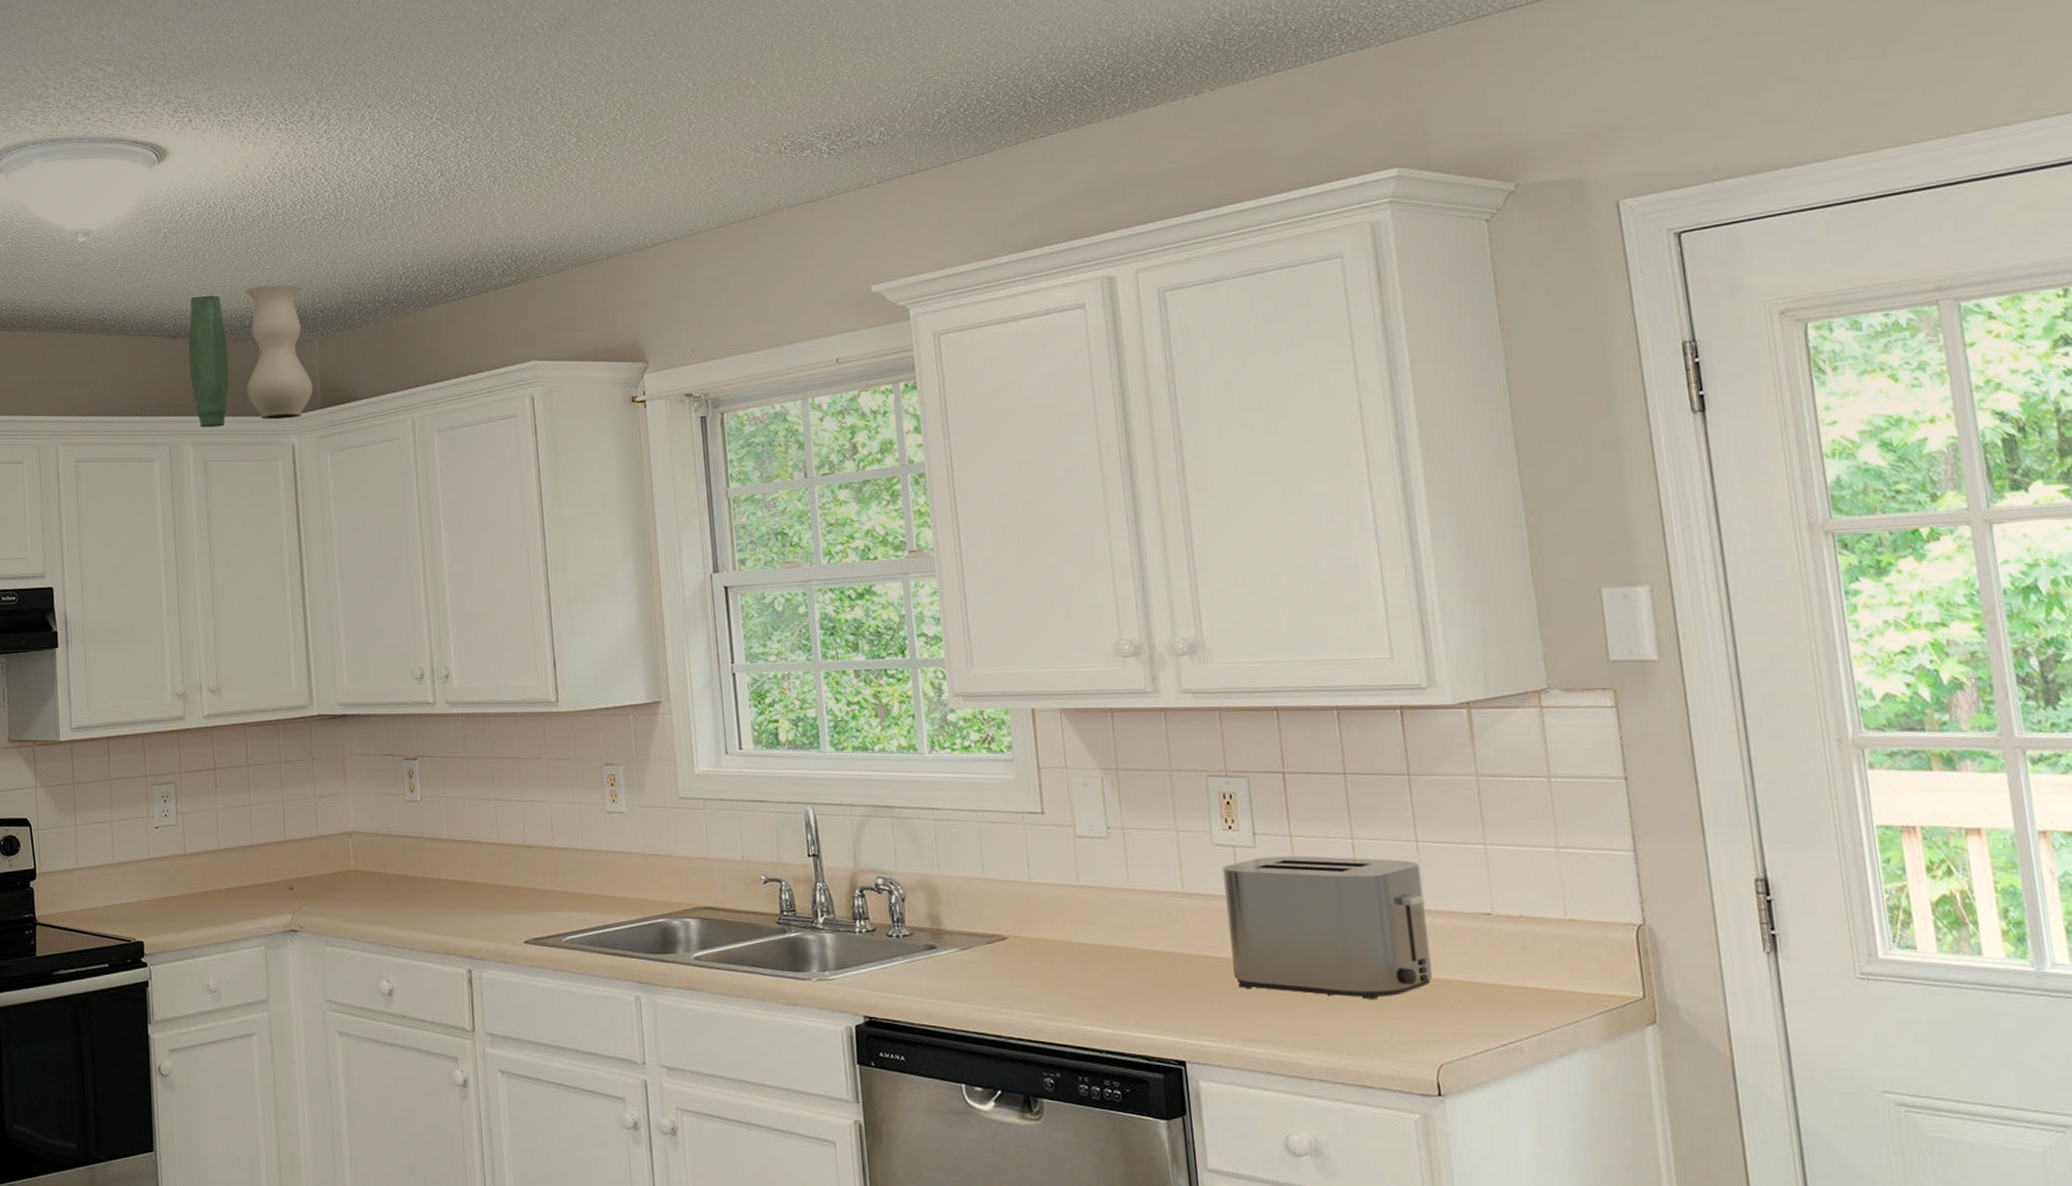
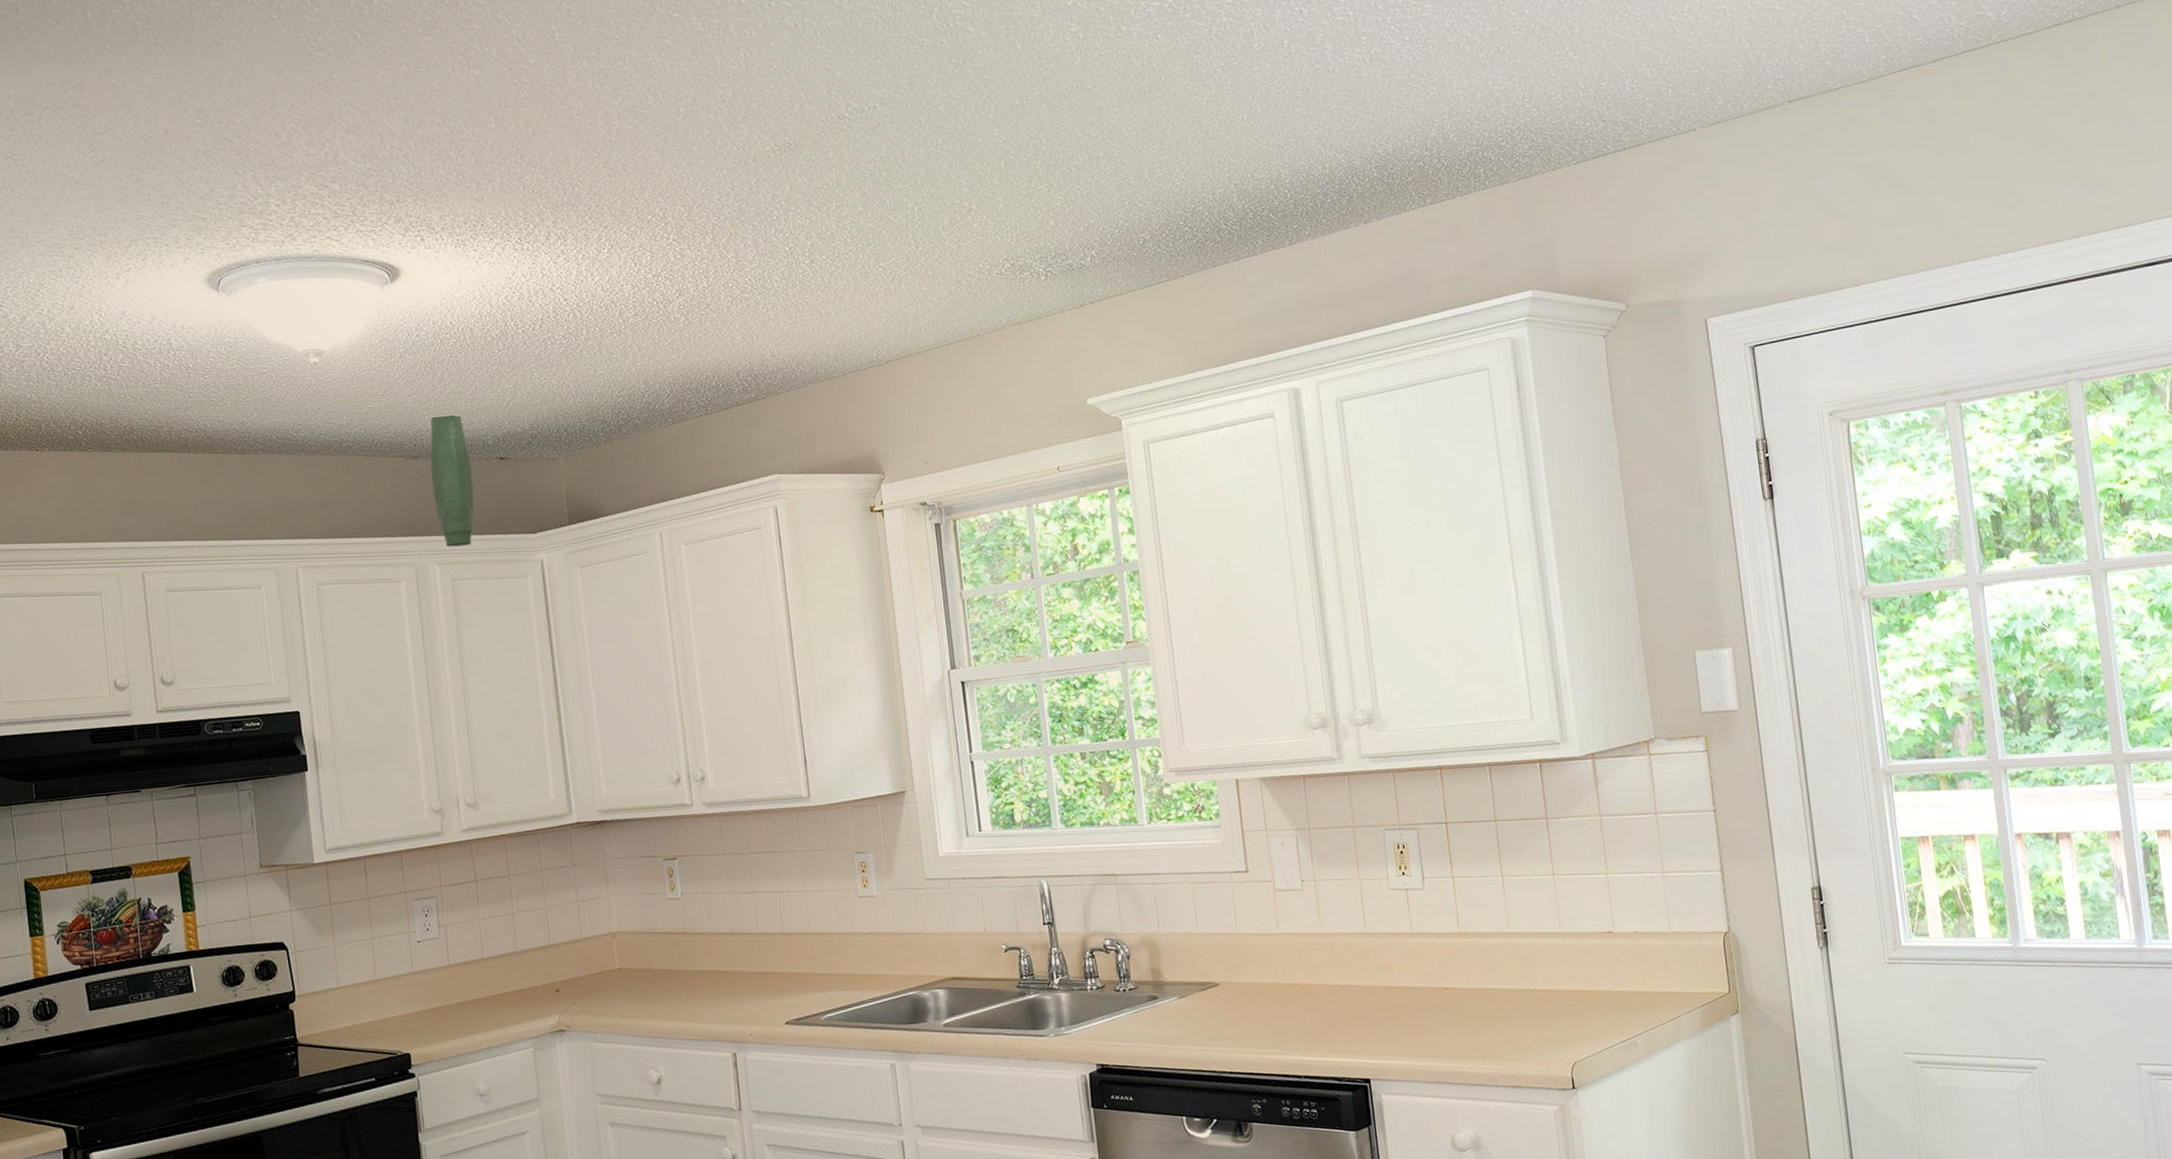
vase: present [245,284,313,420] -> none [486,403,560,538]
toaster: present [1222,855,1433,1001] -> none [1397,891,1568,1013]

